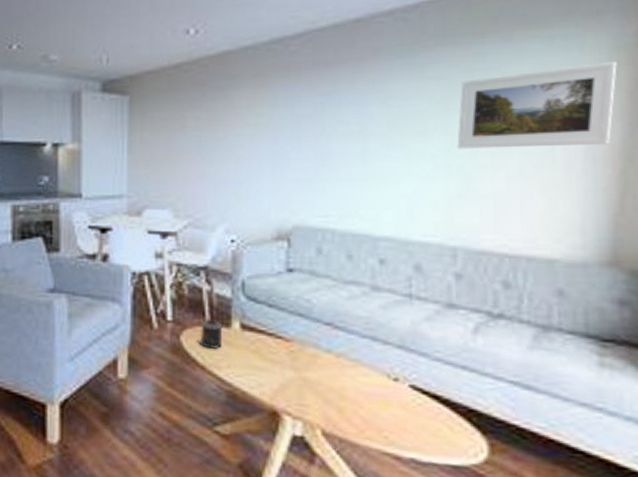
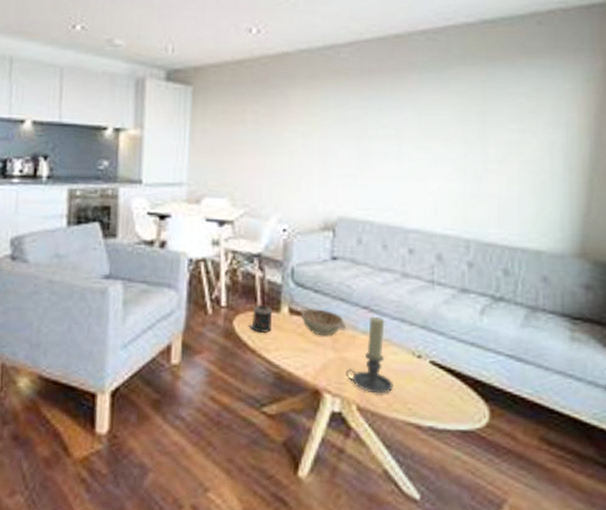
decorative bowl: none [253,324,307,354] -> present [300,308,347,336]
candle holder: none [308,333,365,419] -> present [346,316,393,394]
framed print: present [457,62,617,149] -> none [472,90,588,157]

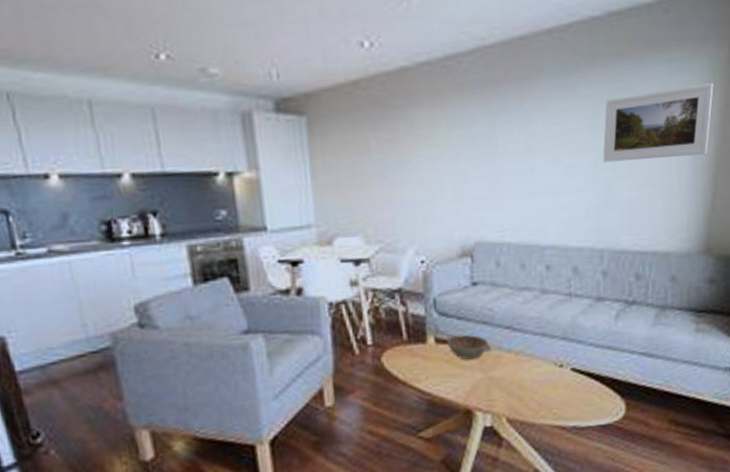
candle: present [247,305,273,334] -> none [396,338,420,366]
candle holder: present [346,316,393,394] -> none [494,334,539,405]
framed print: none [472,90,588,157] -> present [603,83,714,163]

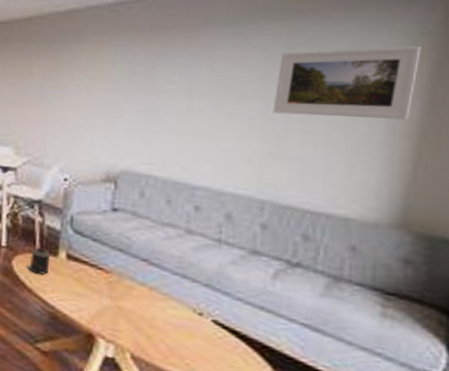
candle: none [396,338,420,366] -> present [25,248,51,276]
decorative bowl: present [445,334,492,360] -> none [77,255,124,284]

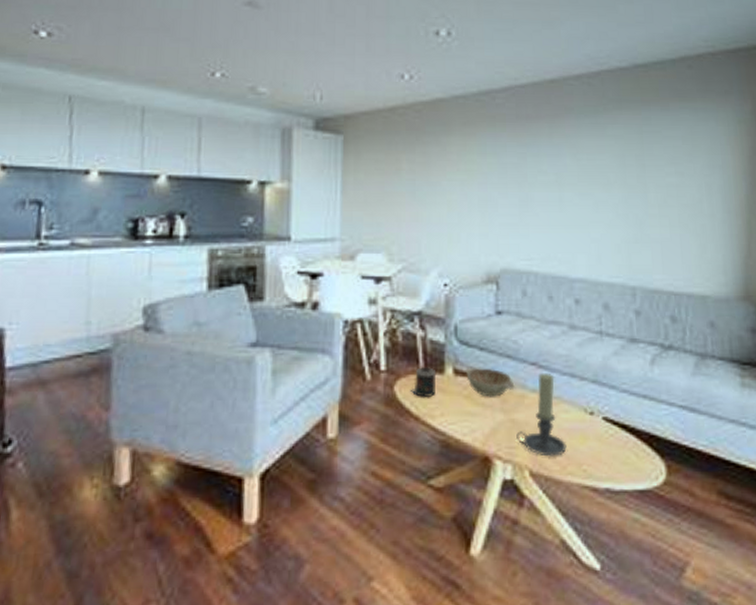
decorative bowl: none [77,255,124,284] -> present [465,368,515,397]
candle holder: none [121,269,171,346] -> present [516,373,567,457]
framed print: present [273,46,421,120] -> none [632,133,740,200]

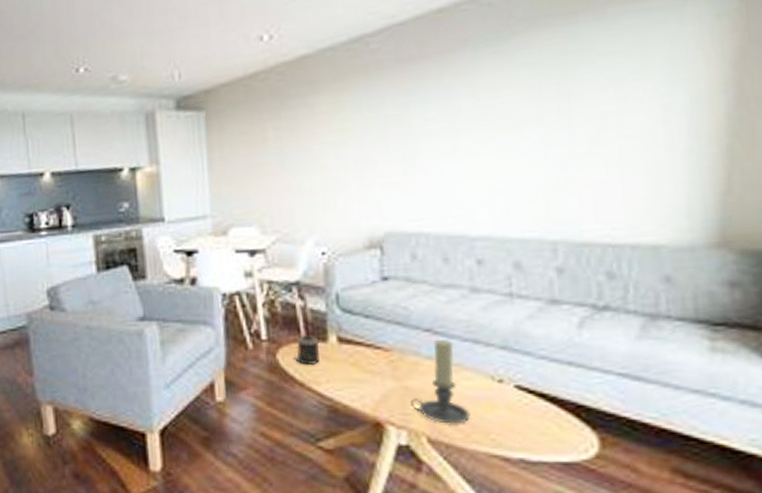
decorative bowl: present [465,368,515,397] -> none [350,335,407,365]

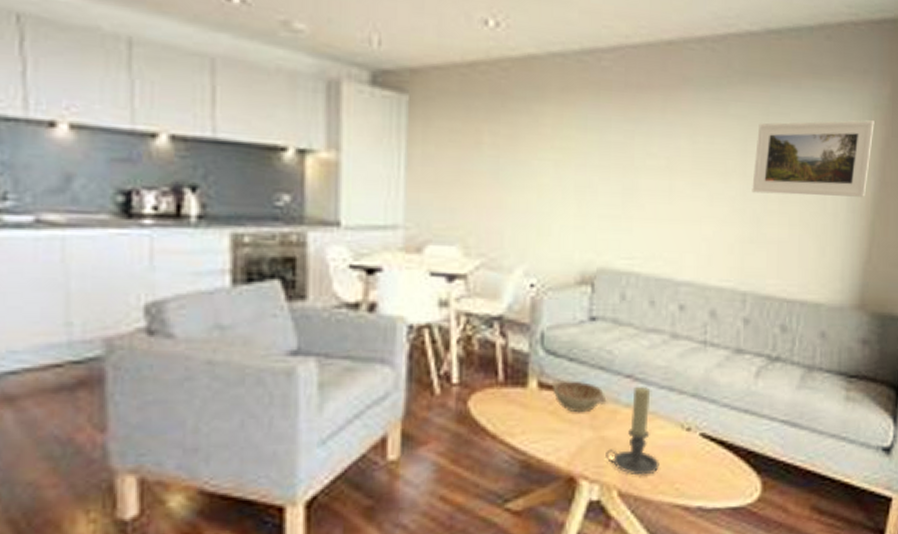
candle: present [292,336,320,366] -> none [486,380,518,415]
decorative bowl: none [350,335,407,365] -> present [551,380,607,413]
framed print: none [552,31,720,138] -> present [752,120,875,197]

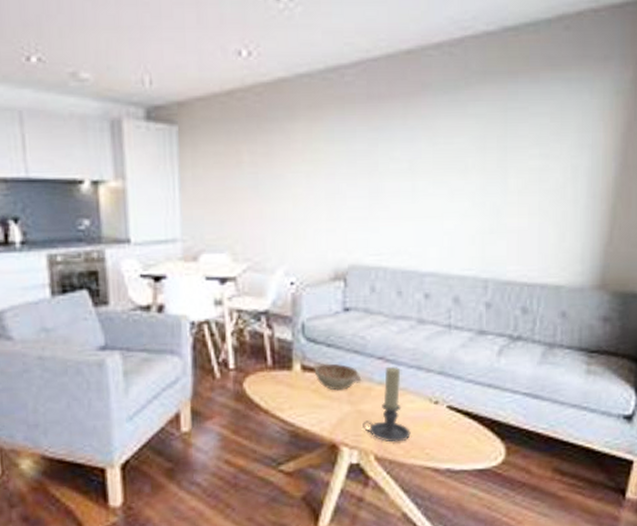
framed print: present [752,120,875,197] -> none [491,106,616,186]

